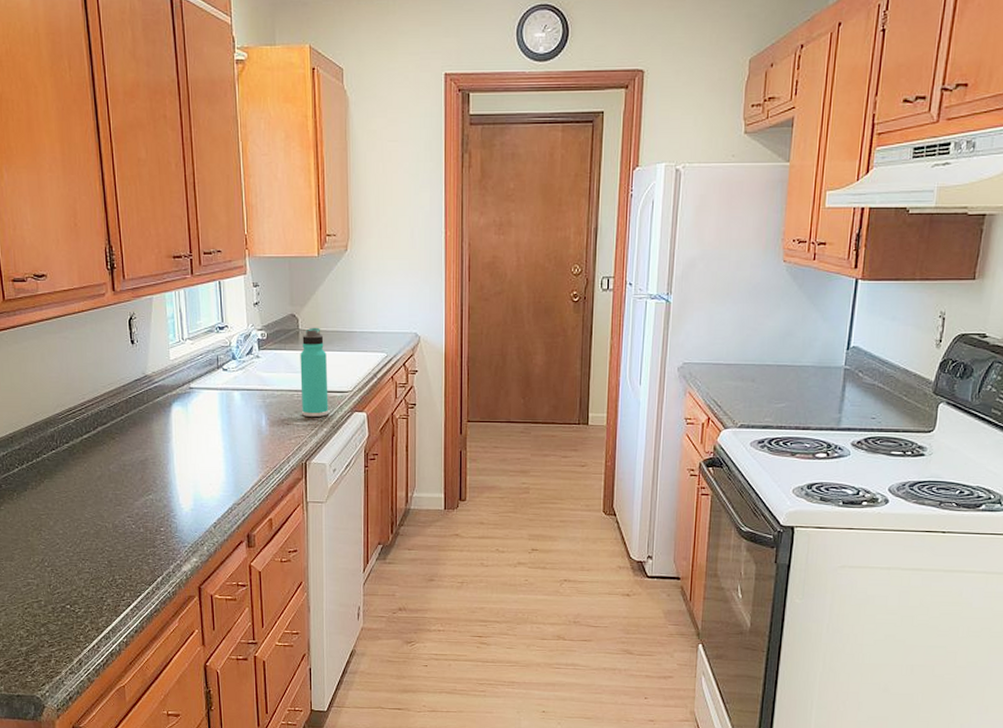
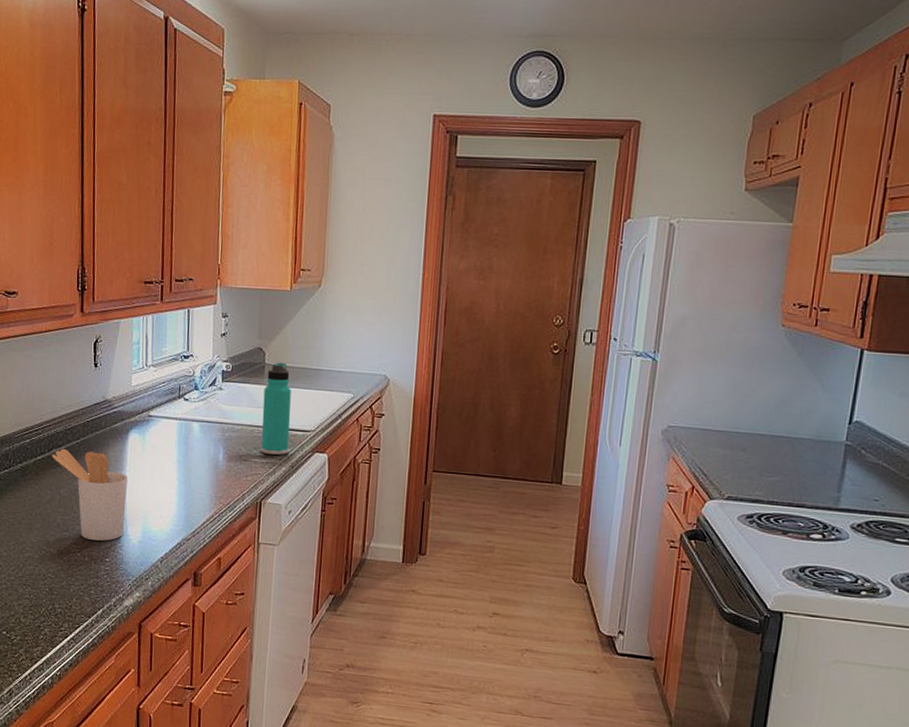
utensil holder: none [97,425,176,512] -> present [51,448,128,541]

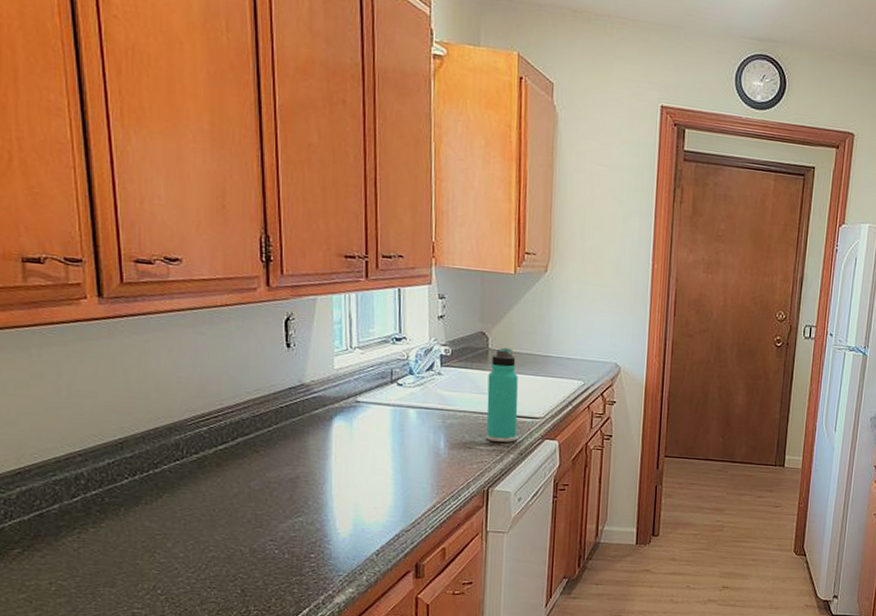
utensil holder: present [51,448,128,541] -> none [236,436,333,536]

